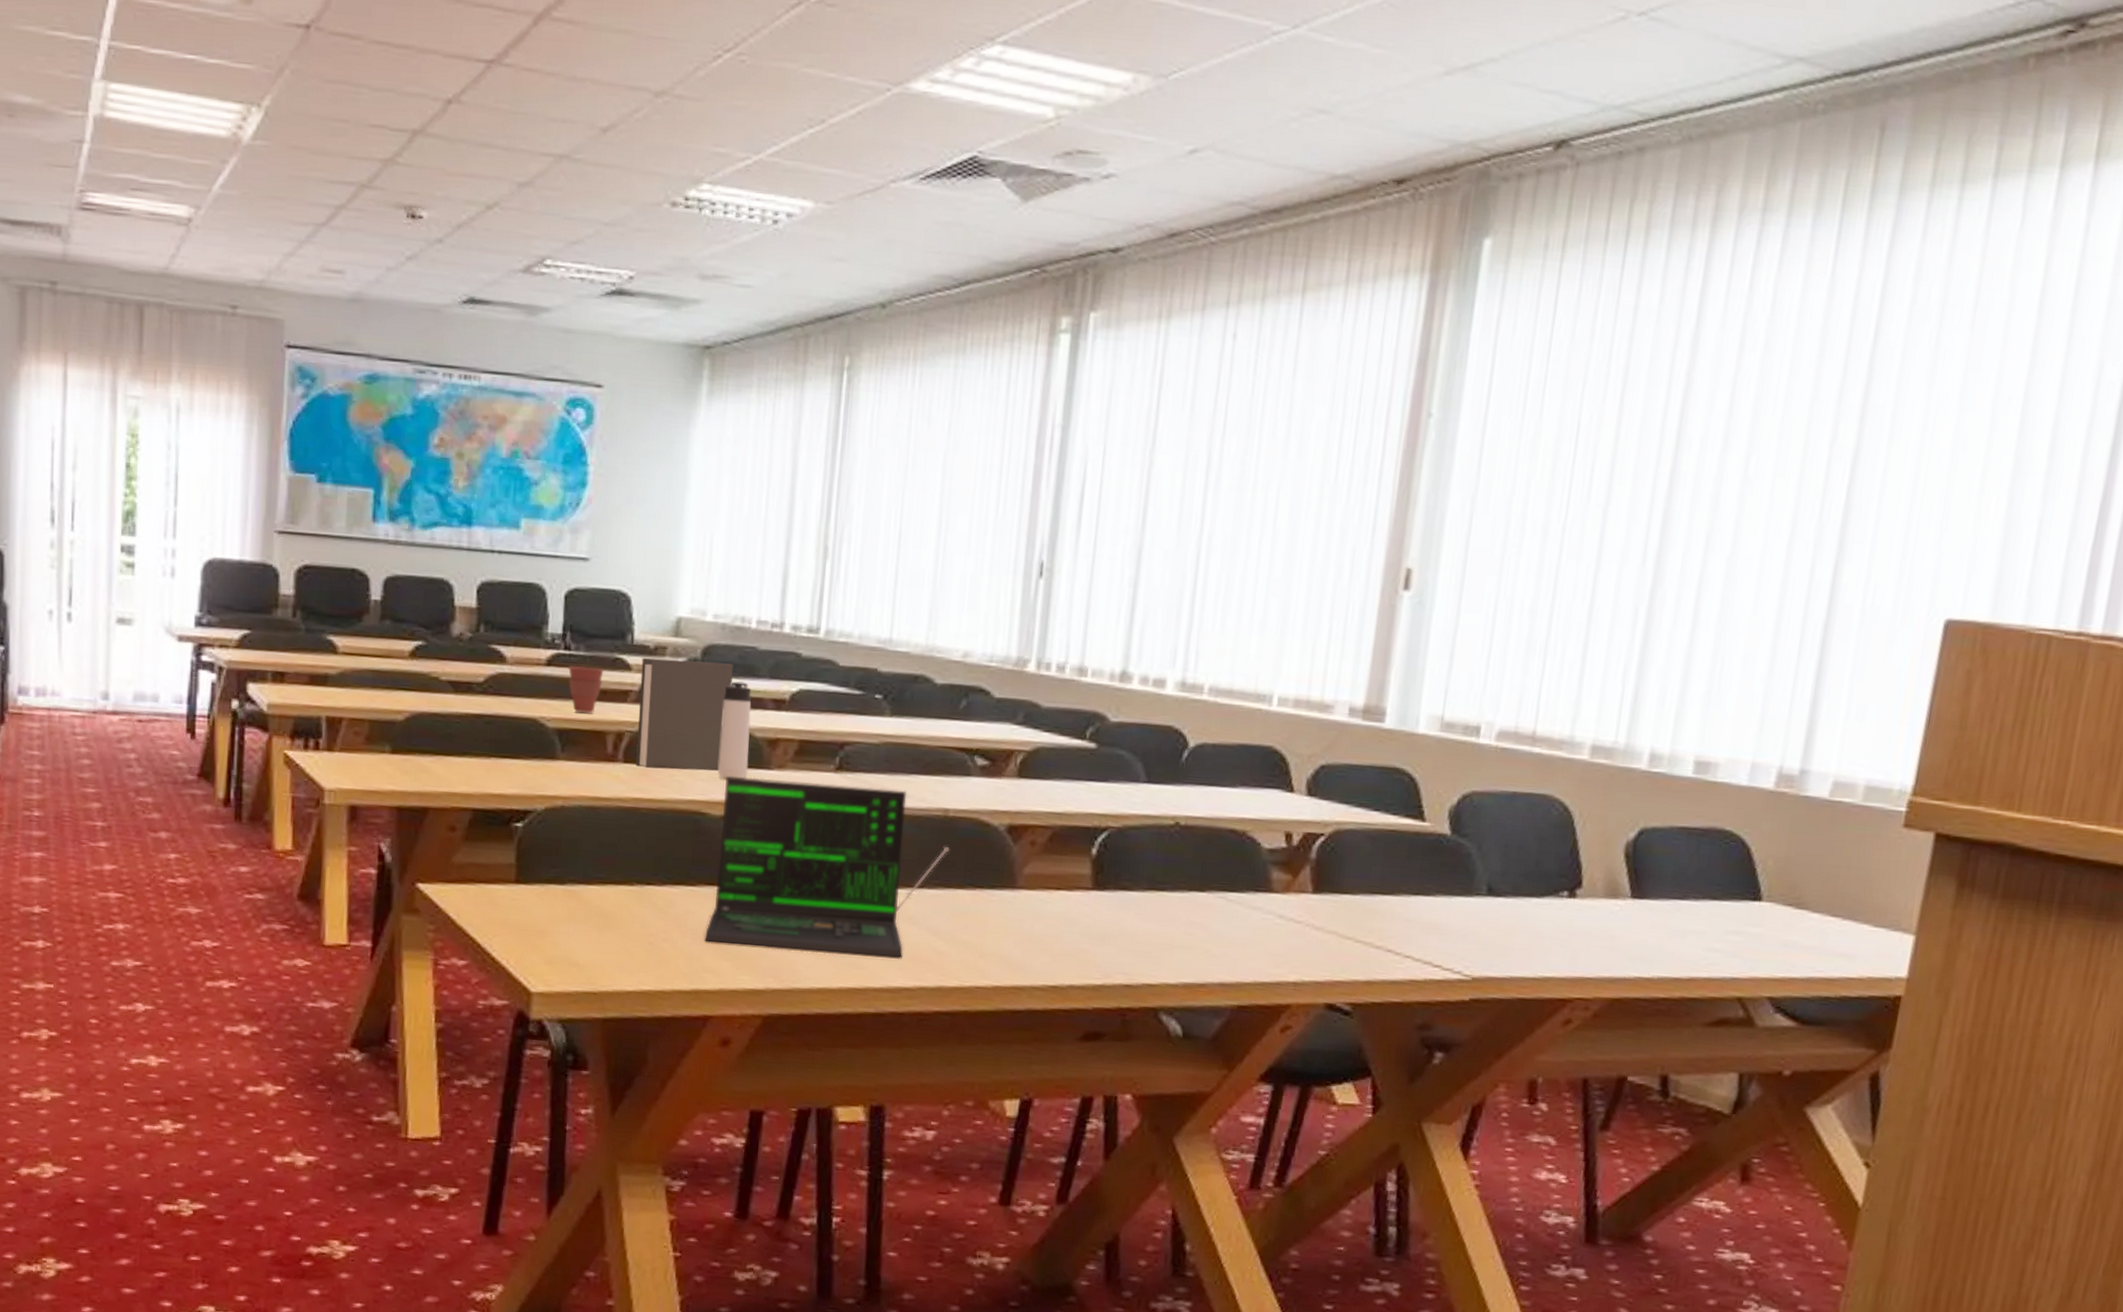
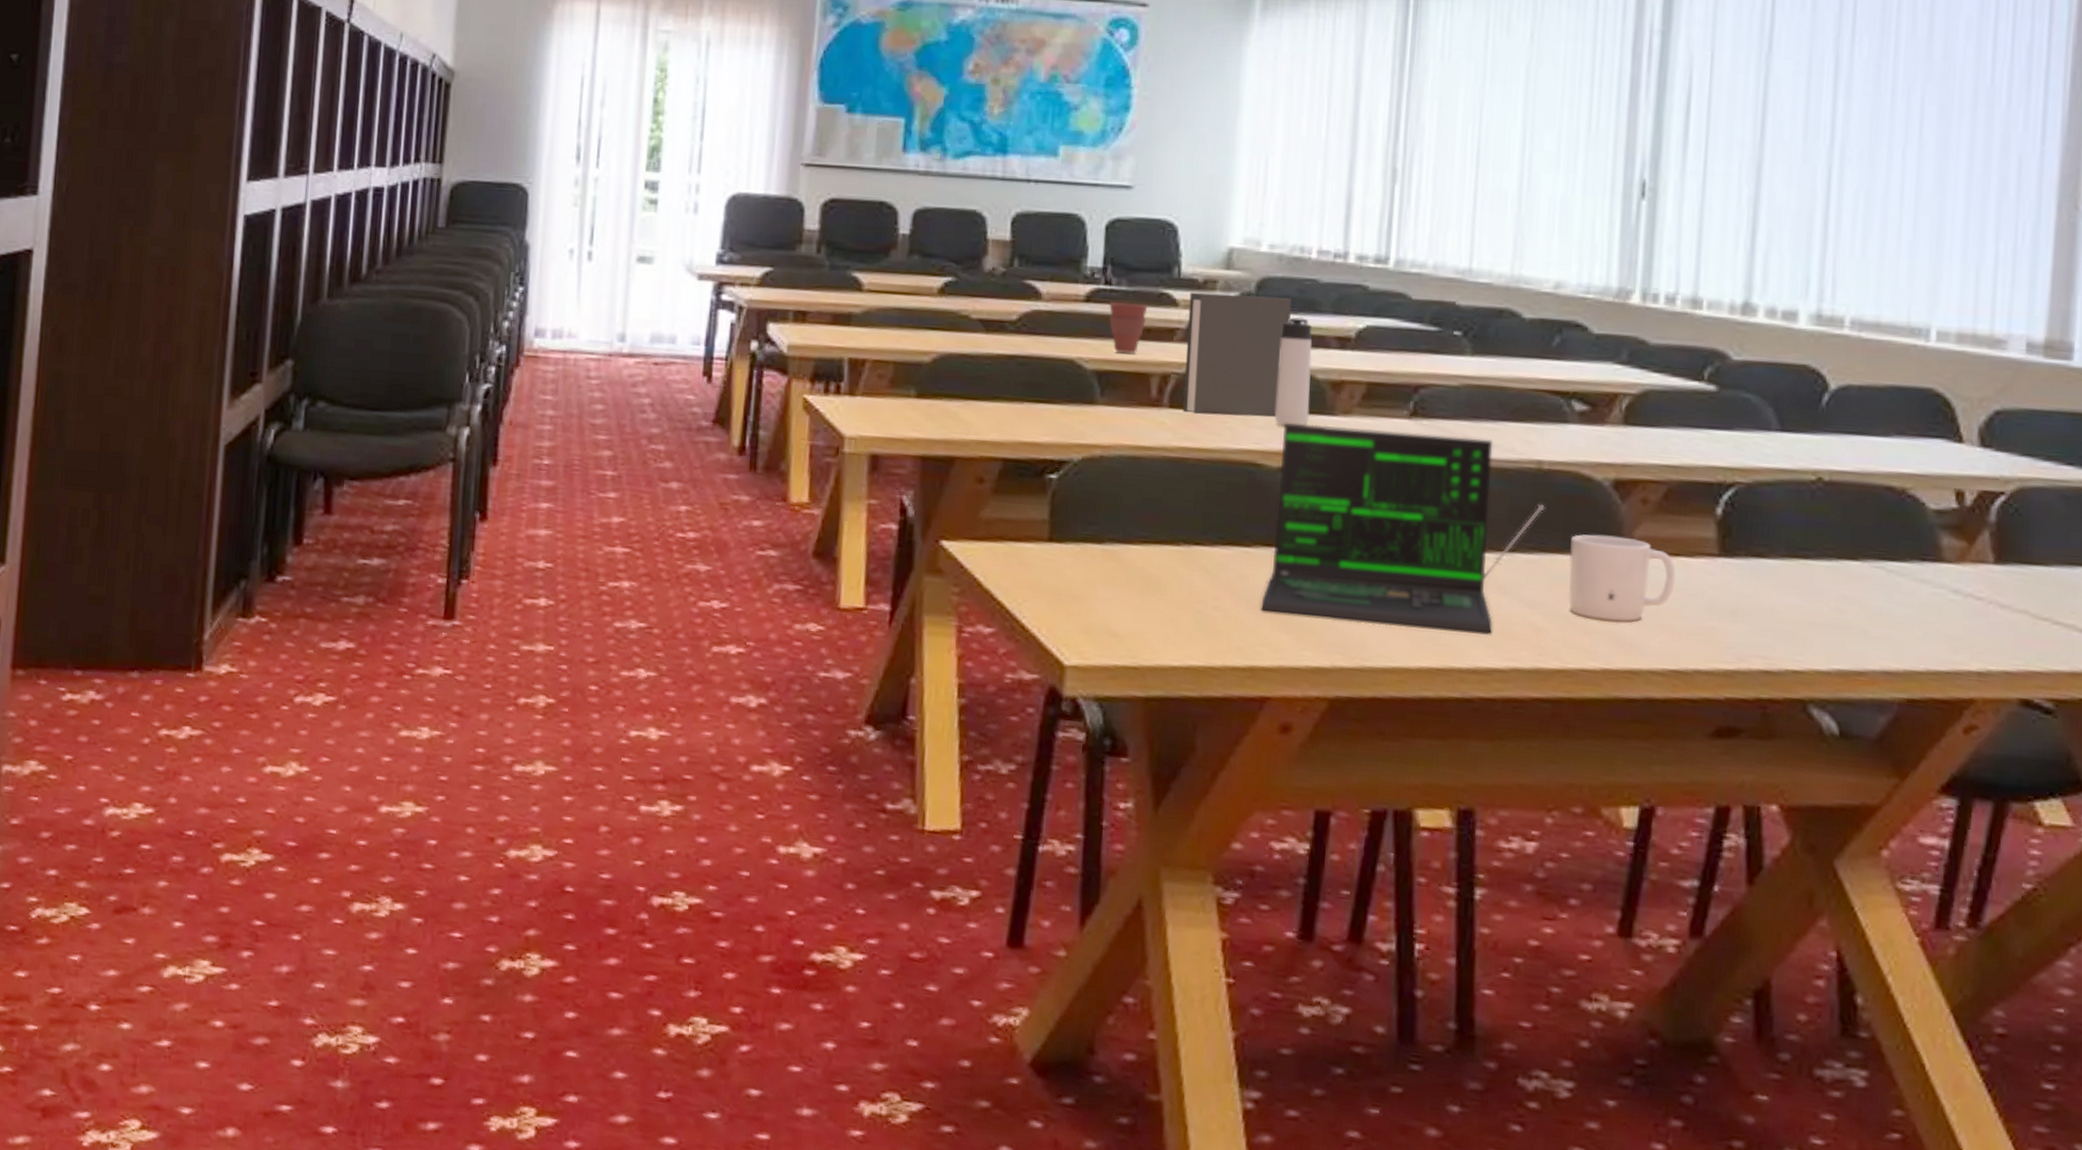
mug: none [966,872,1057,948] -> present [1567,534,1676,624]

